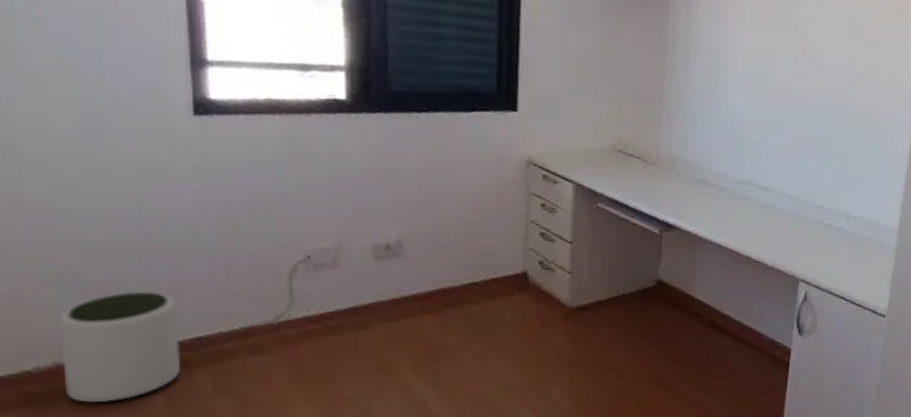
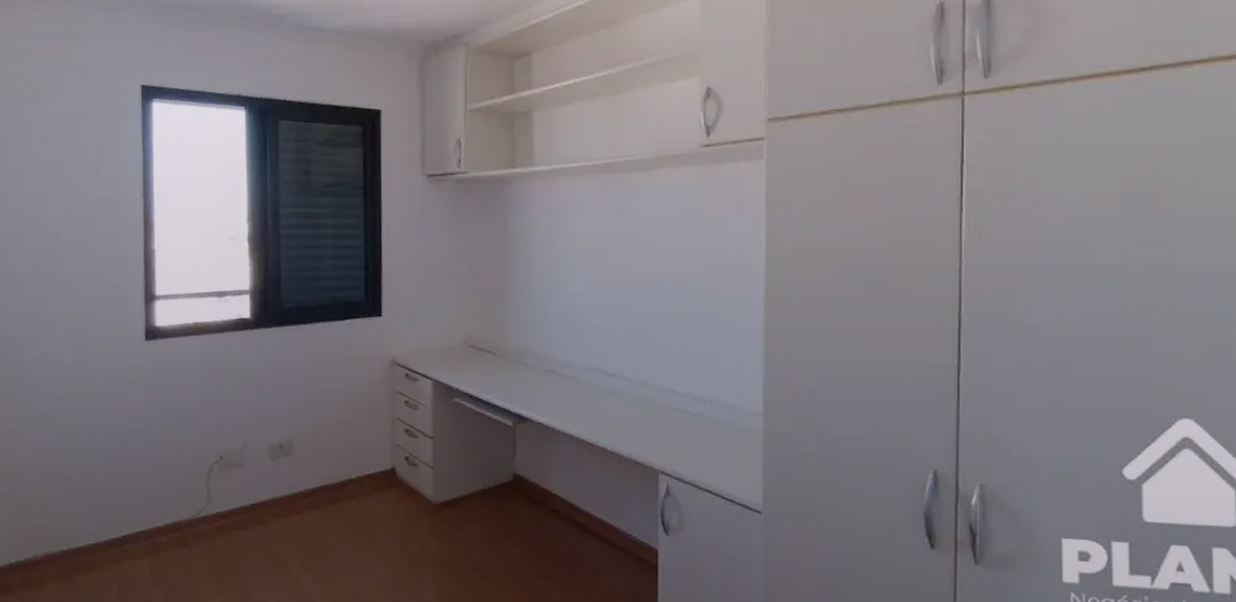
plant pot: present [58,291,181,403] -> none [50,490,129,589]

